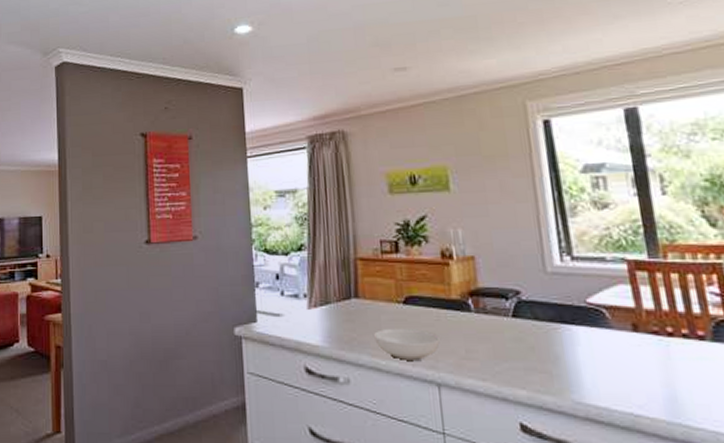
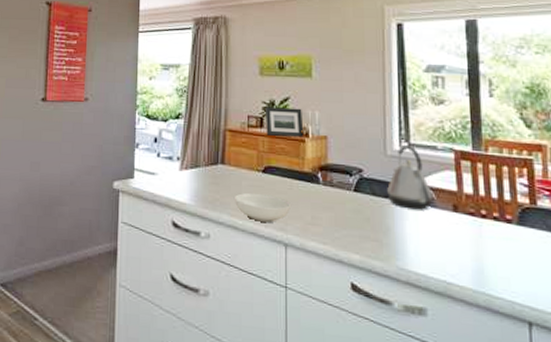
picture frame: none [400,227,447,261] -> present [266,107,304,137]
kettle: none [550,258,608,333] -> present [386,144,433,210]

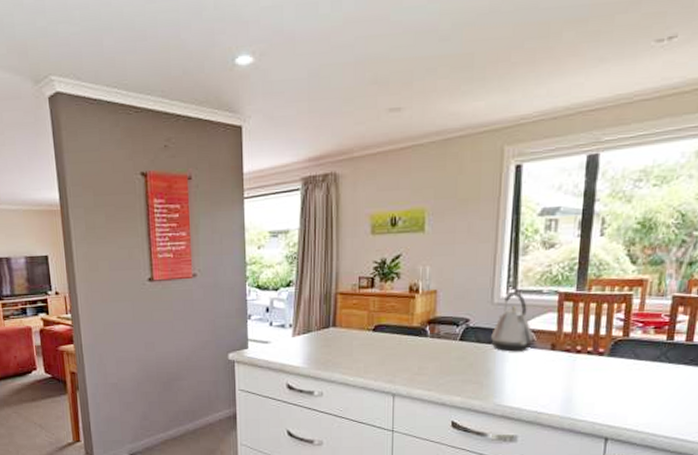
bowl: present [234,193,292,224] -> none [345,351,400,378]
picture frame: present [266,107,304,137] -> none [377,265,414,295]

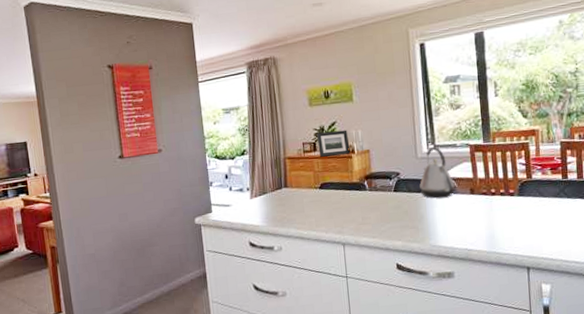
picture frame: none [377,265,414,295] -> present [317,130,351,157]

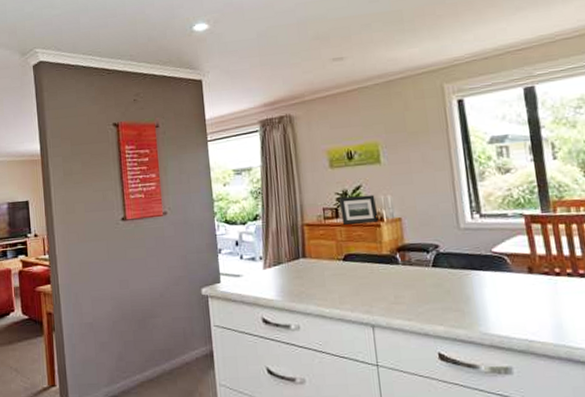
kettle: present [419,146,455,198] -> none [462,215,509,277]

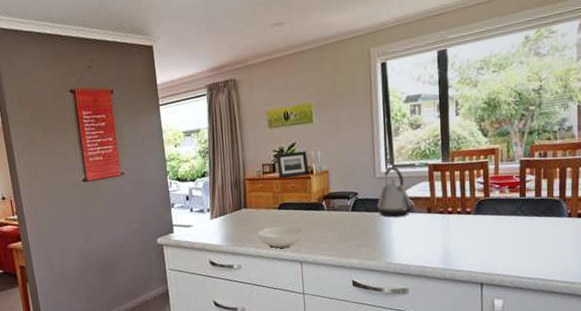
bowl: none [318,281,375,309] -> present [257,226,304,249]
kettle: none [462,215,509,277] -> present [376,166,412,217]

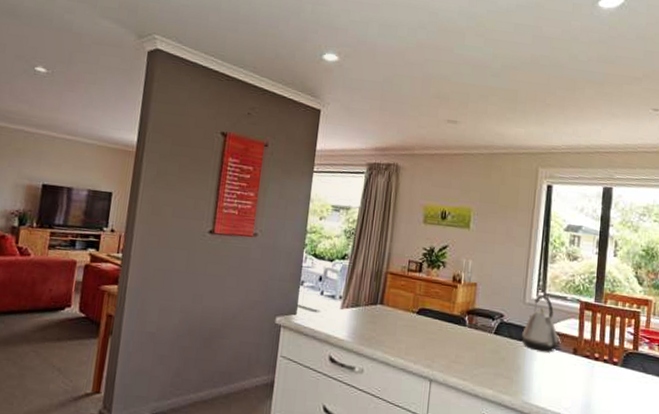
bowl: present [257,226,304,249] -> none [388,332,440,361]
picture frame: present [276,151,310,178] -> none [423,253,458,283]

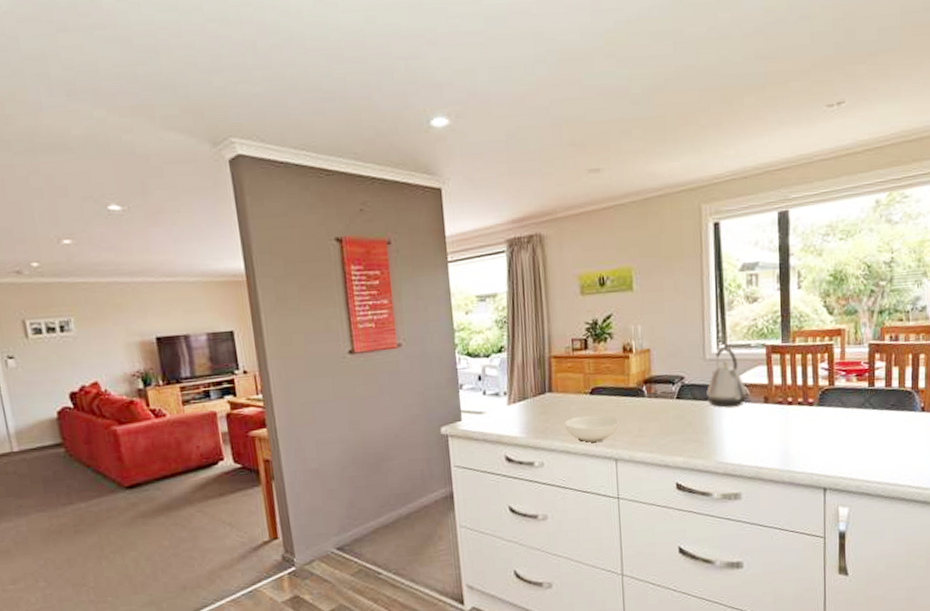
bowl: none [388,332,440,361] -> present [564,415,620,443]

